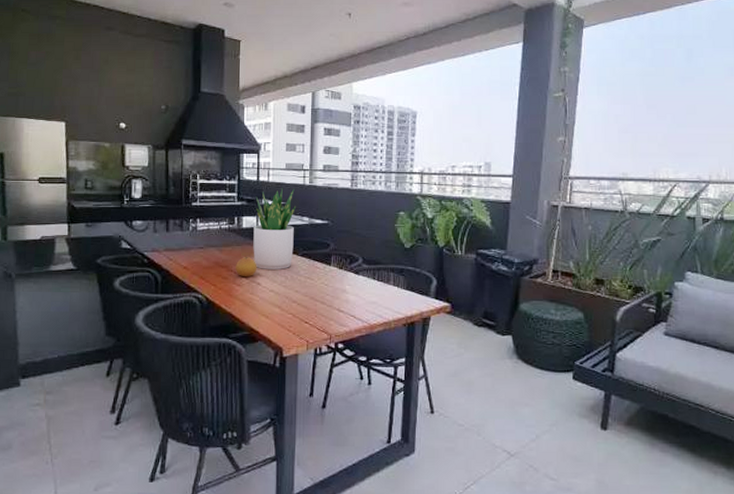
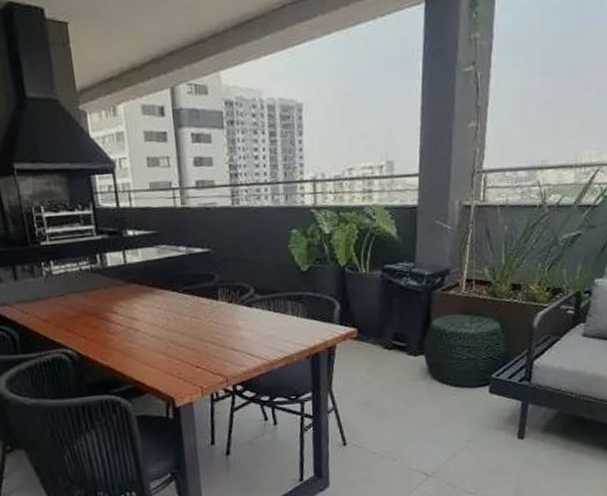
fruit: present [235,256,257,278] -> none [105,299,133,325]
planter: present [253,188,295,271] -> none [118,213,173,313]

